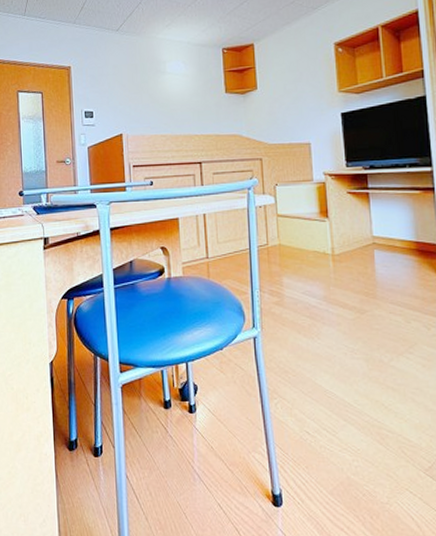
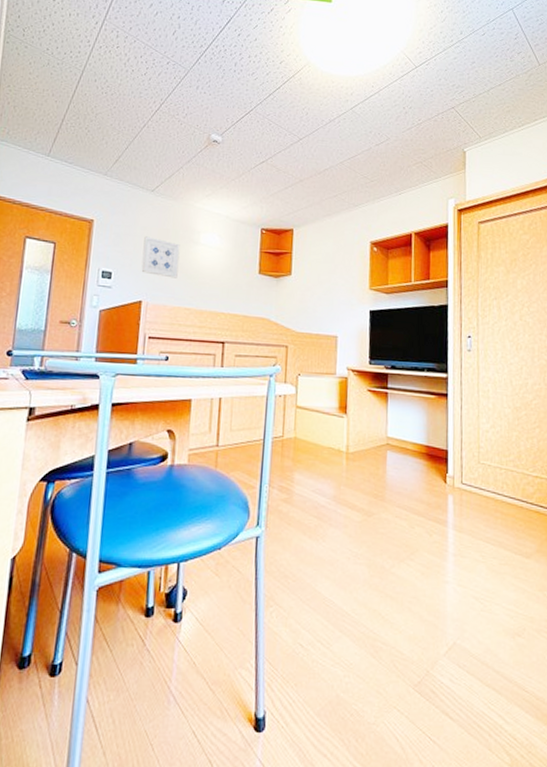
wall art: none [116,73,151,109] -> present [141,236,180,279]

